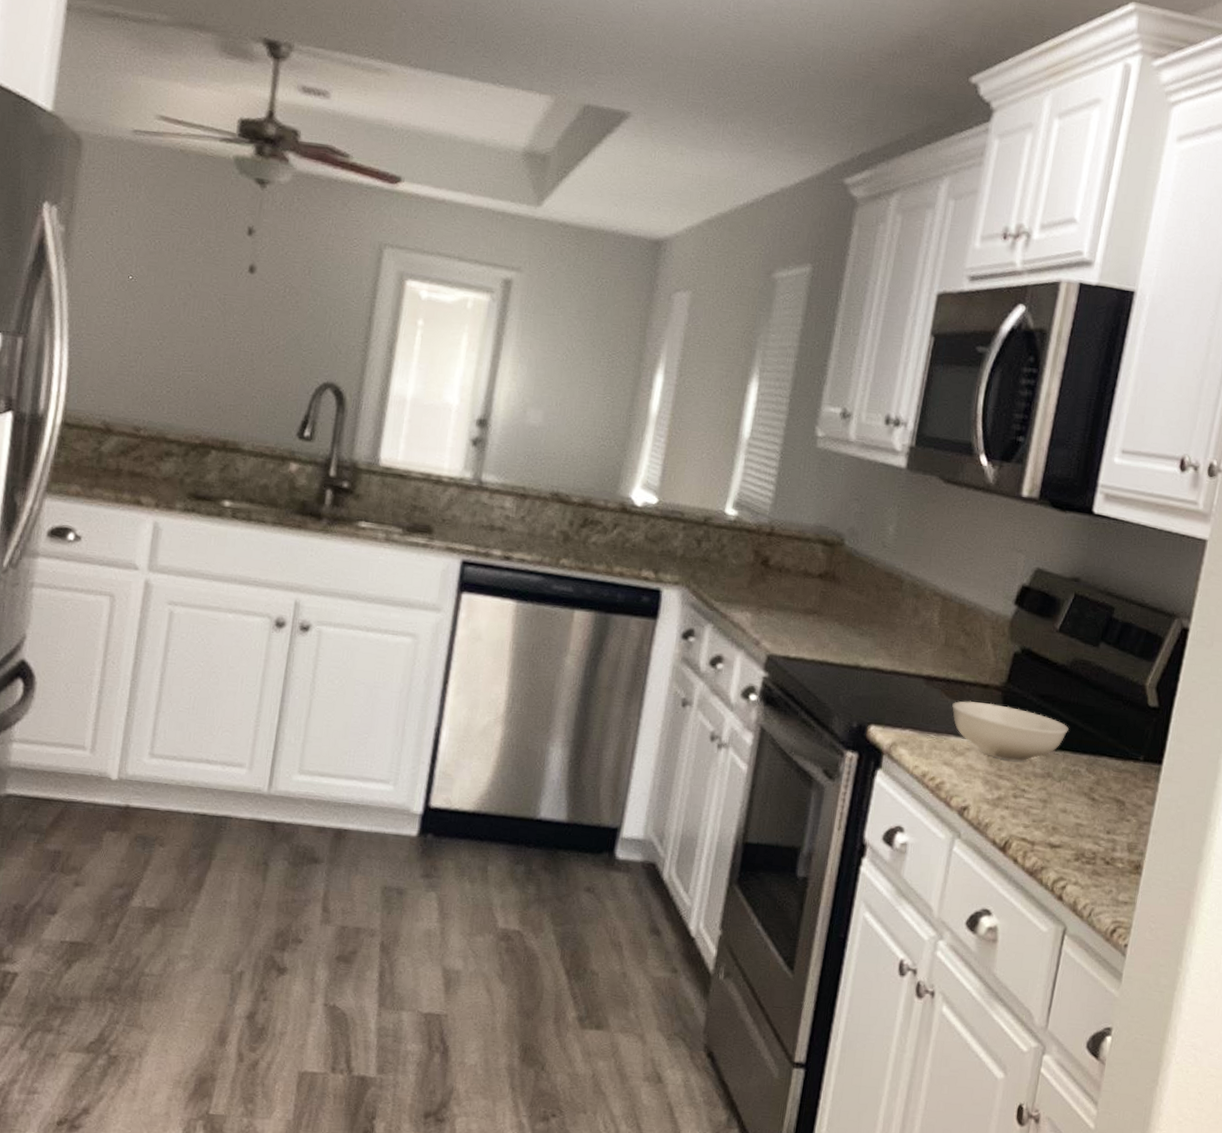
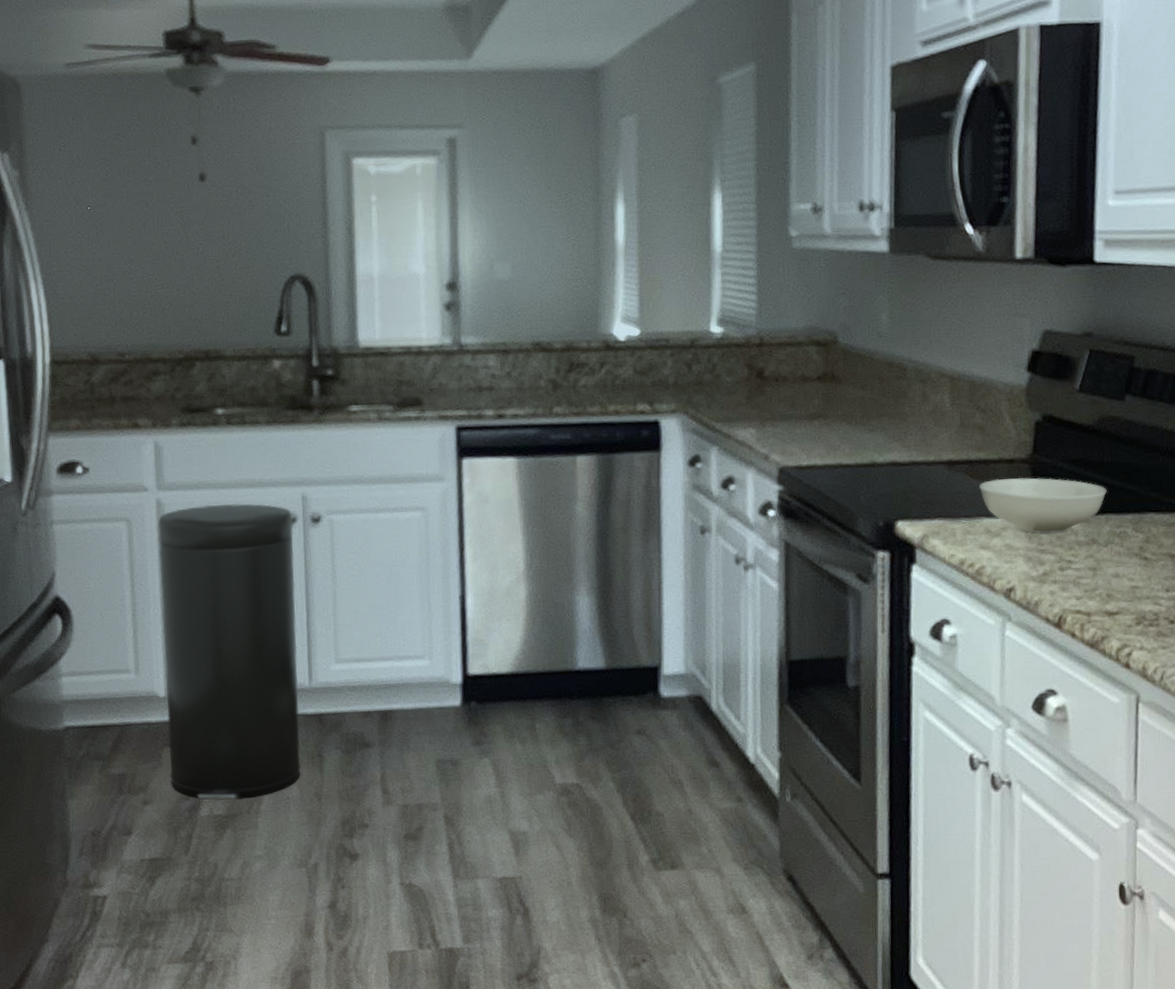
pedal bin: none [107,593,282,896] -> present [158,503,301,801]

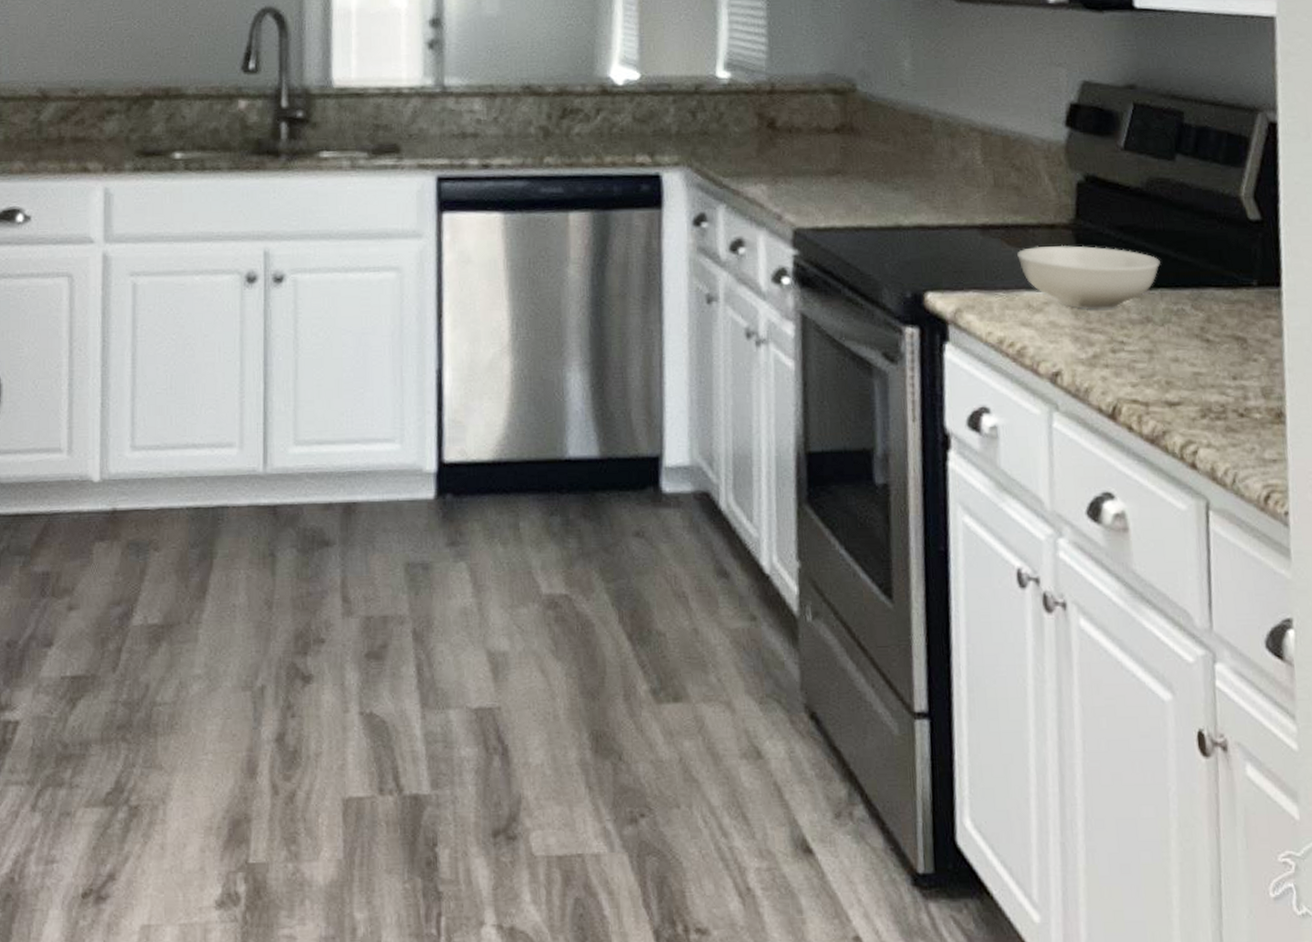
pedal bin: present [158,503,301,801] -> none [100,259,253,607]

